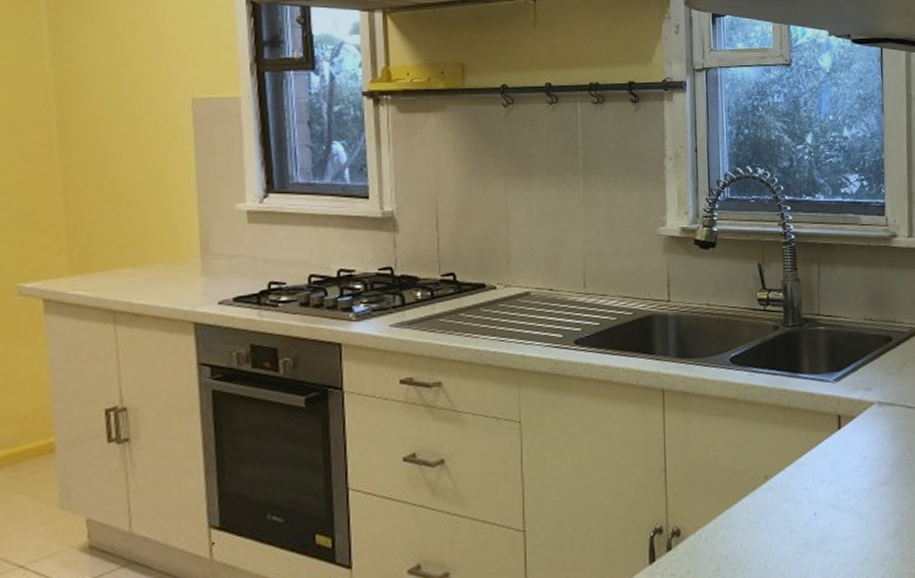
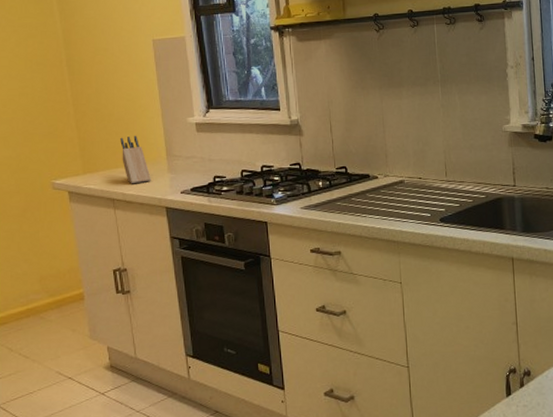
knife block: none [131,224,175,291] -> present [120,135,151,184]

